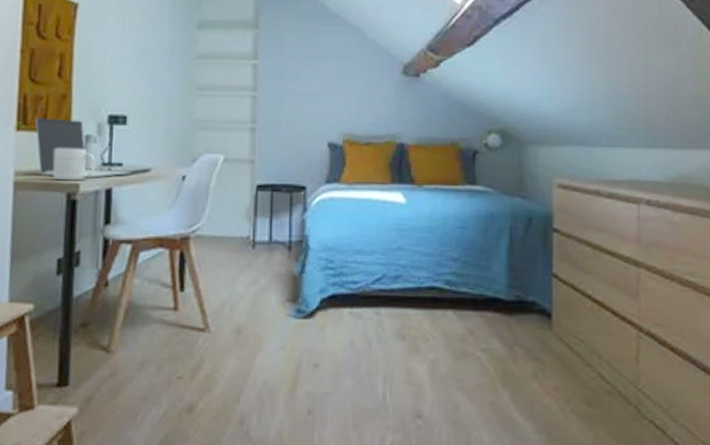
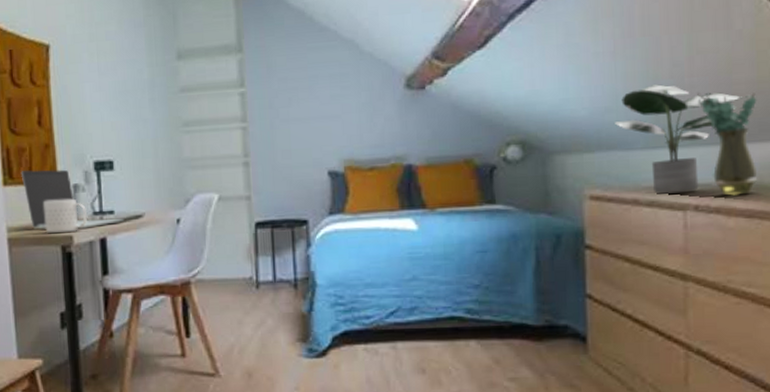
potted plant: none [581,92,688,188] -> present [615,84,744,194]
vase: none [650,102,699,194] -> present [697,92,758,196]

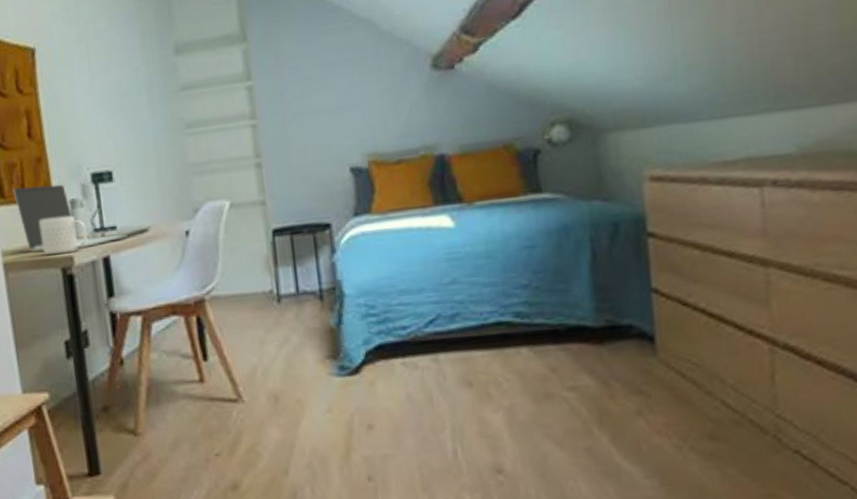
potted plant: present [615,84,744,194] -> none [675,44,824,170]
vase: present [697,92,758,196] -> none [769,46,846,167]

